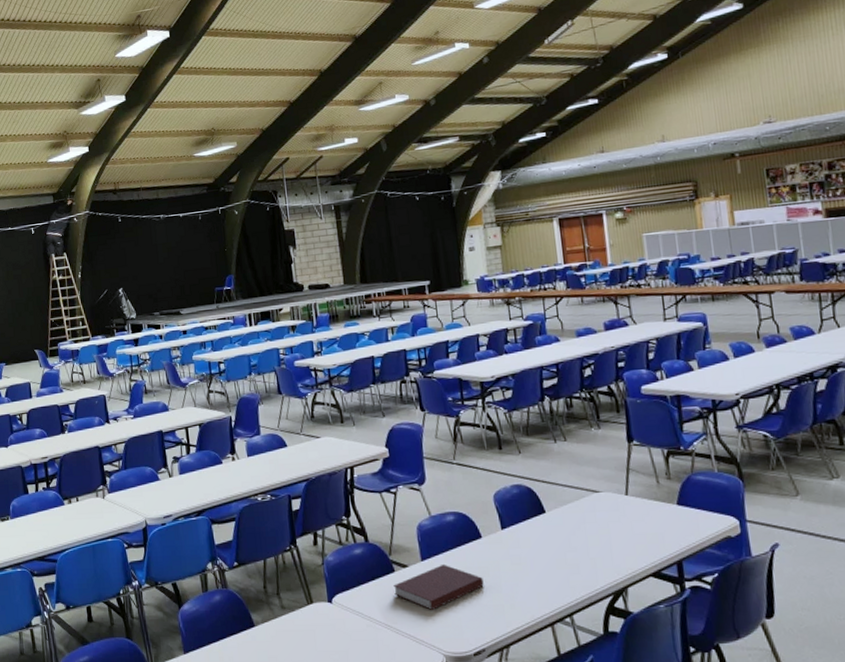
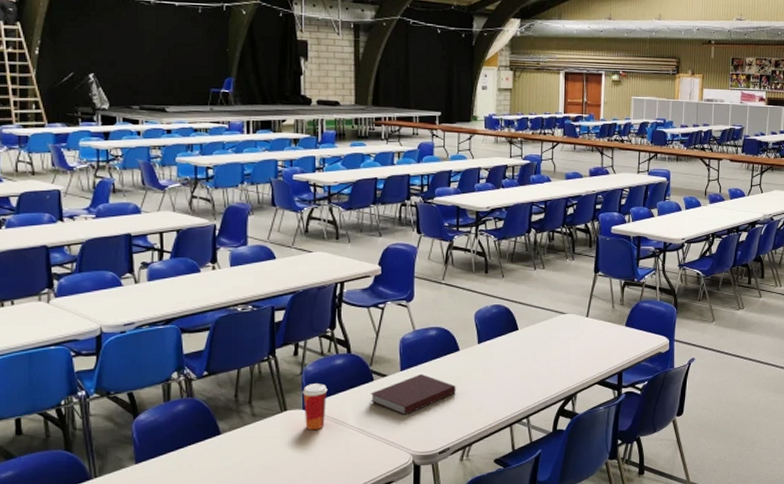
paper cup: none [326,575,351,625] -> present [302,383,328,431]

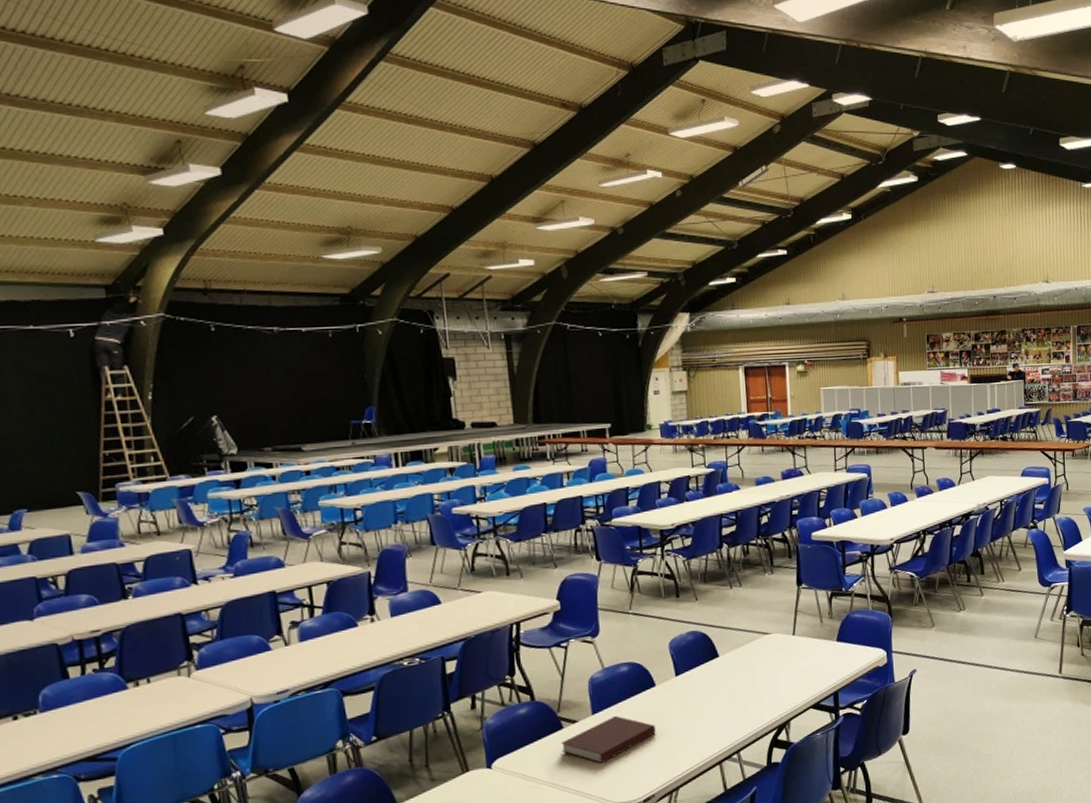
paper cup: present [302,383,328,431] -> none [485,737,513,791]

